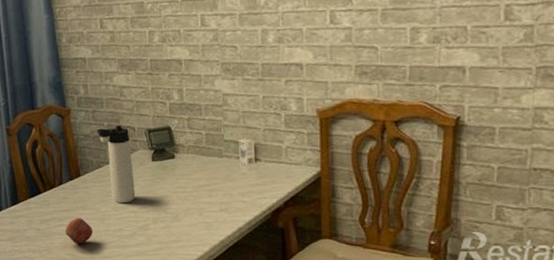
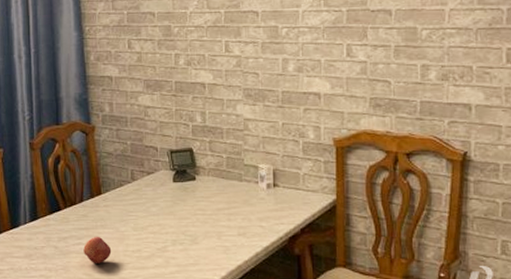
thermos bottle: present [96,125,136,204] -> none [119,144,156,224]

